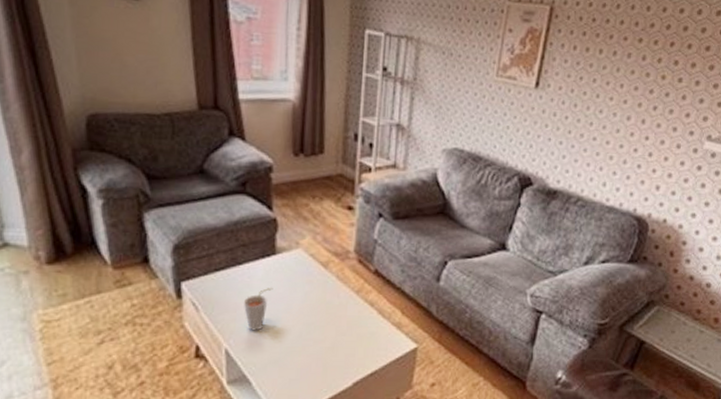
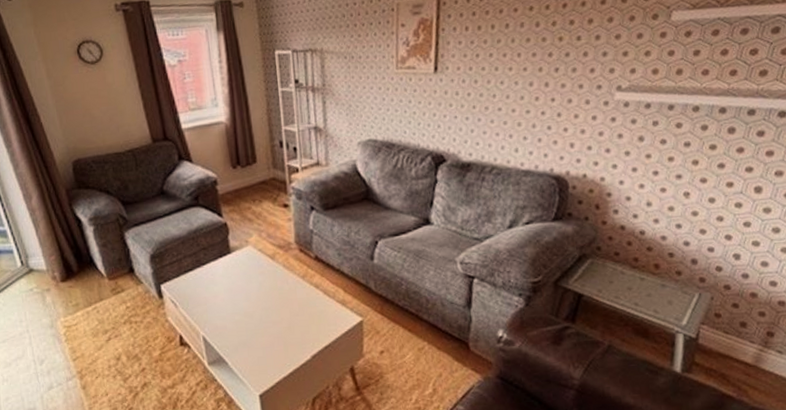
cup: present [243,287,273,331] -> none [211,281,233,319]

